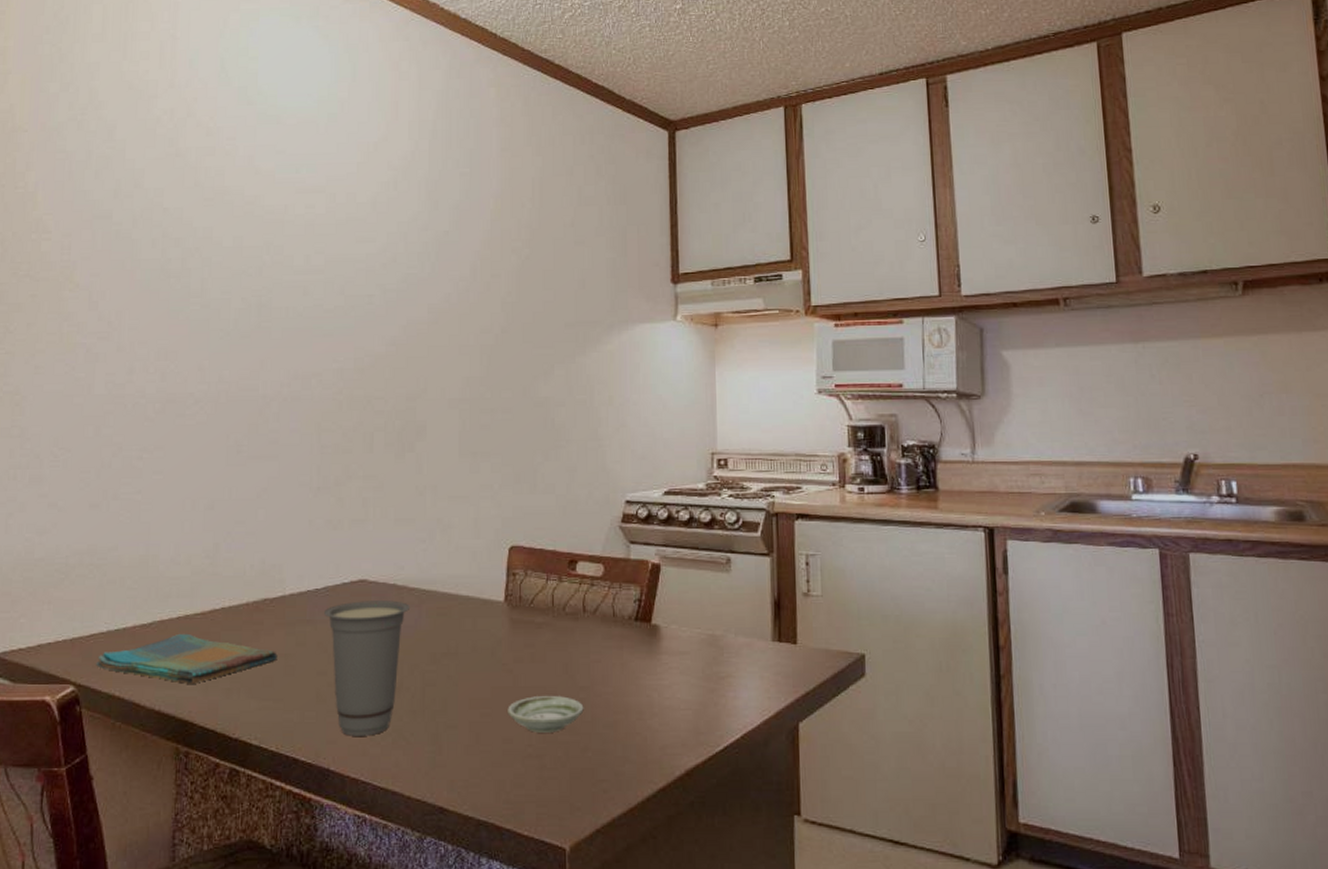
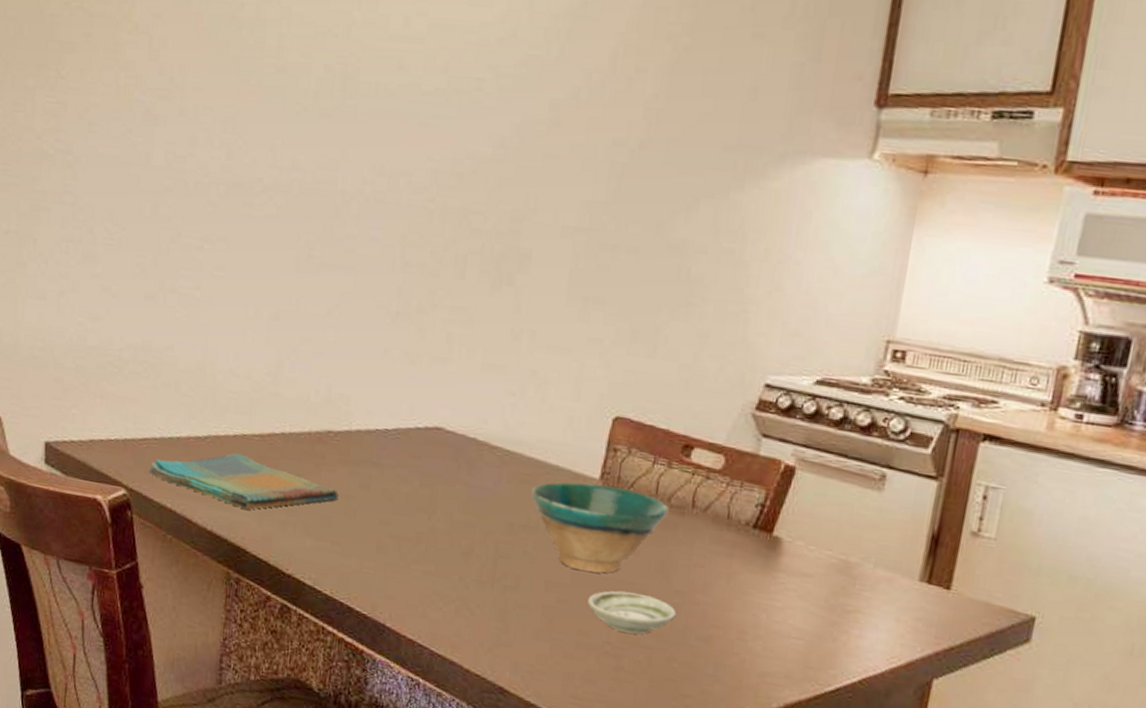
cup: present [324,600,411,736] -> none [393,450,491,599]
bowl: none [449,606,565,685] -> present [531,482,669,574]

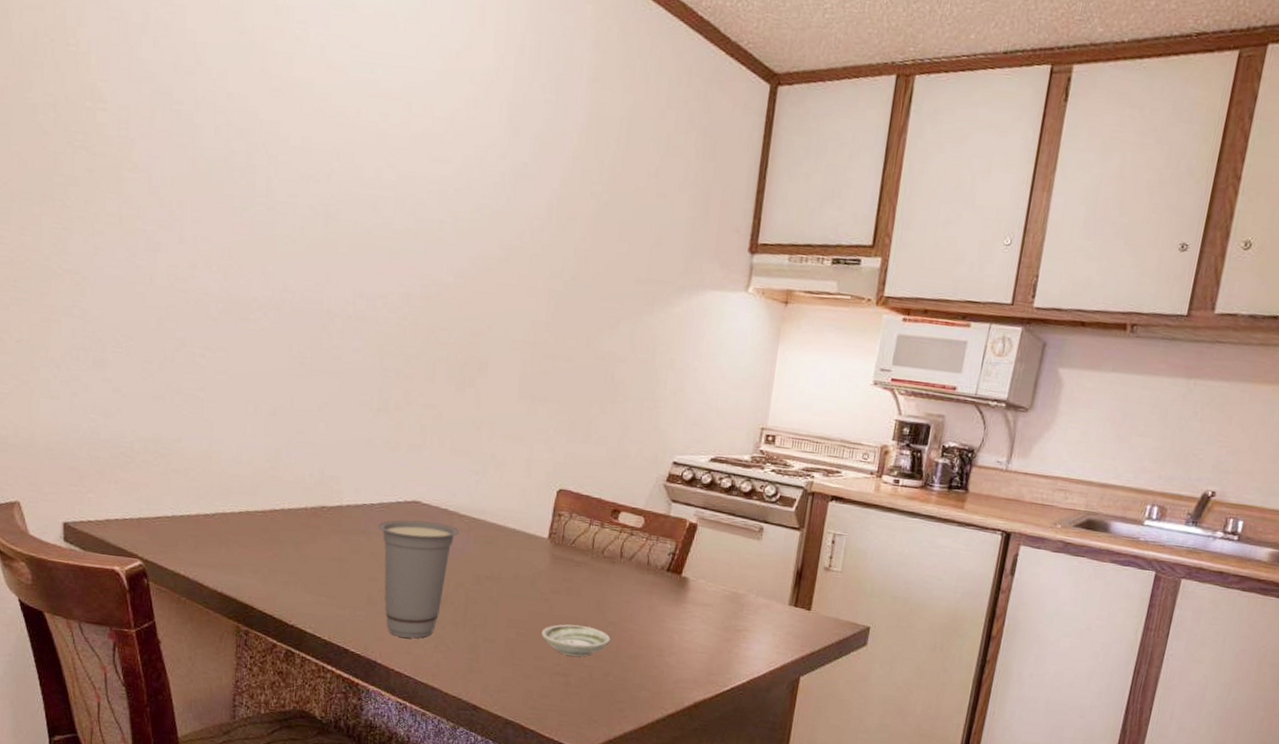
dish towel: present [148,453,339,510] -> none [162,527,333,574]
cup: none [393,450,491,599] -> present [378,520,460,639]
bowl: present [531,482,669,574] -> none [494,541,603,612]

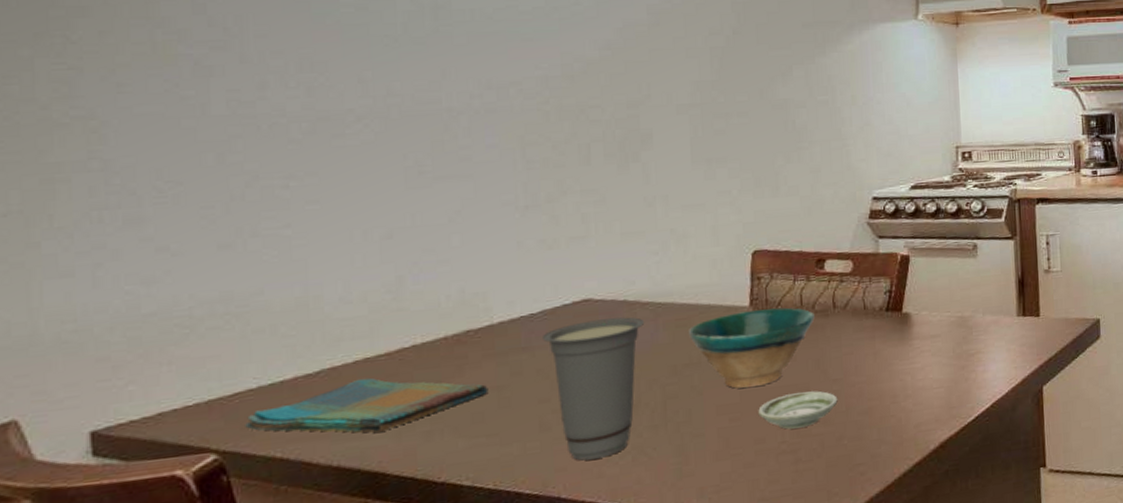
dish towel: none [162,527,333,574] -> present [245,377,489,433]
bowl: none [494,541,603,612] -> present [689,307,815,389]

